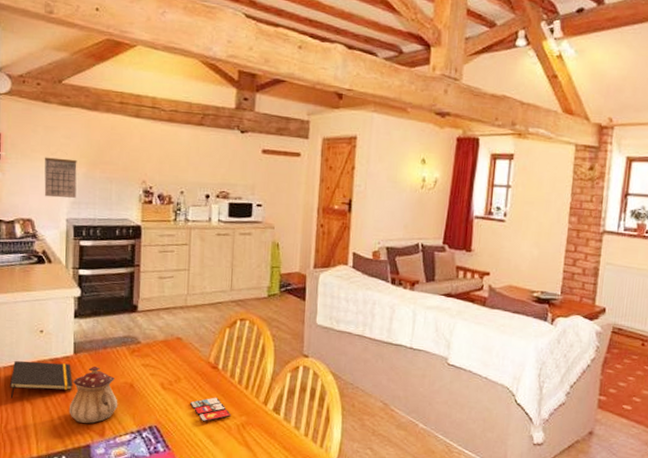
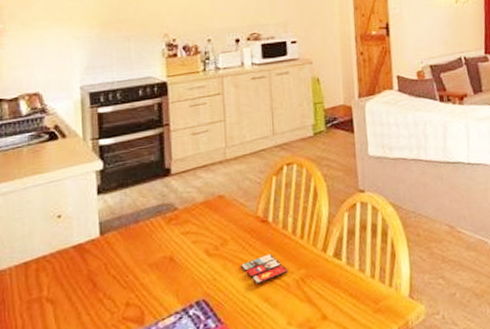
notepad: present [9,360,73,399] -> none [23,248,102,302]
calendar: present [44,157,77,198] -> none [49,21,90,66]
teapot: present [69,366,118,423] -> none [98,244,158,314]

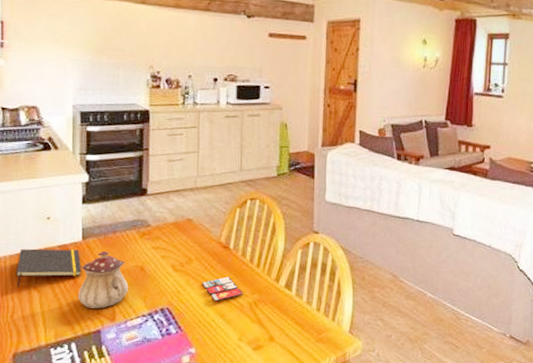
notepad: none [23,248,102,302] -> present [15,248,82,287]
teapot: none [98,244,158,314] -> present [78,250,129,308]

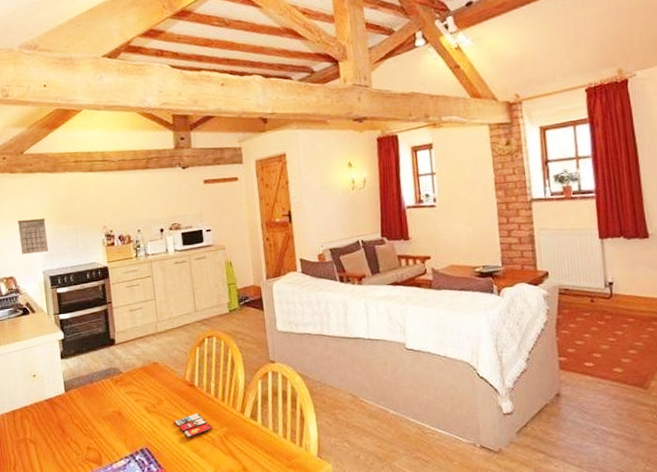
notepad: present [15,248,82,287] -> none [13,402,68,441]
calendar: none [49,44,83,85] -> present [17,217,48,255]
teapot: present [78,250,129,308] -> none [67,400,110,455]

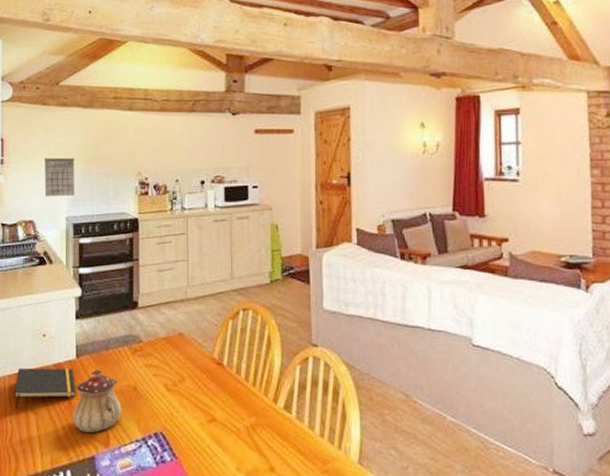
notepad: none [13,402,68,441] -> present [13,367,76,409]
teapot: none [67,400,110,455] -> present [72,369,122,432]
smartphone: present [174,413,213,438] -> none [196,397,239,426]

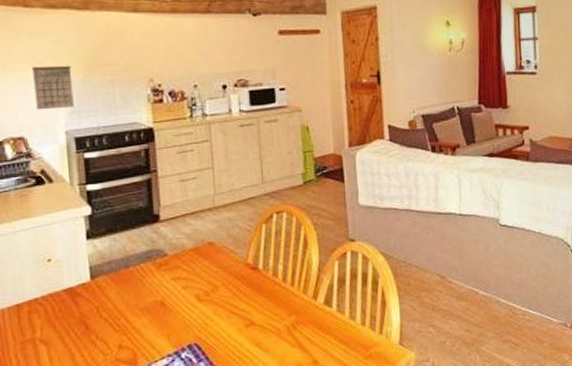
notepad: present [13,367,76,409] -> none [16,291,94,343]
teapot: present [72,369,122,432] -> none [91,288,150,355]

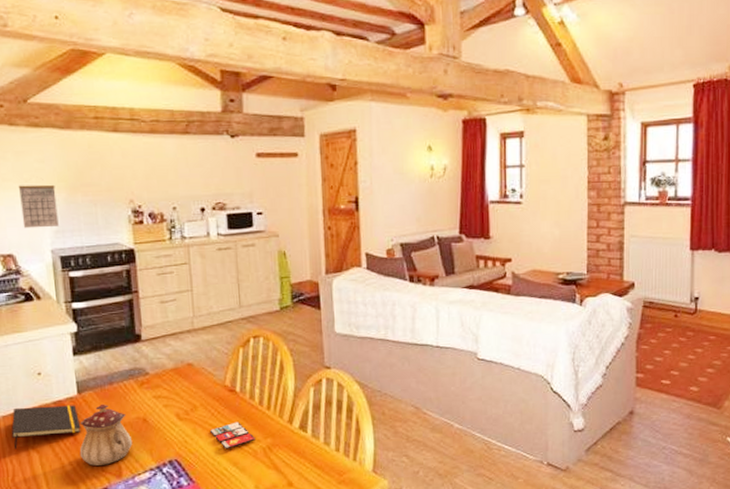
notepad: none [16,291,94,343] -> present [11,405,81,449]
teapot: none [91,288,150,355] -> present [79,404,133,466]
smartphone: none [232,300,279,330] -> present [210,421,255,449]

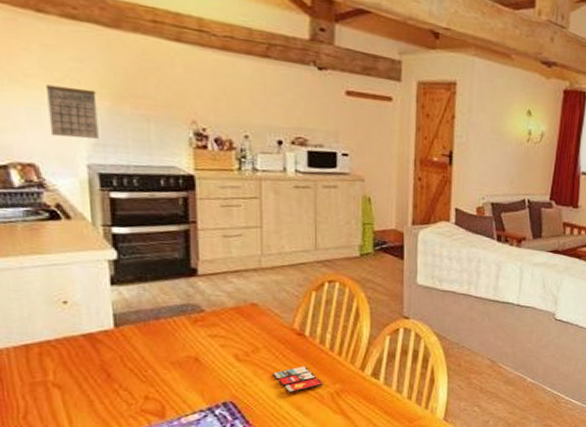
notepad: present [11,405,81,449] -> none [24,338,117,384]
teapot: present [79,404,133,466] -> none [113,339,181,405]

